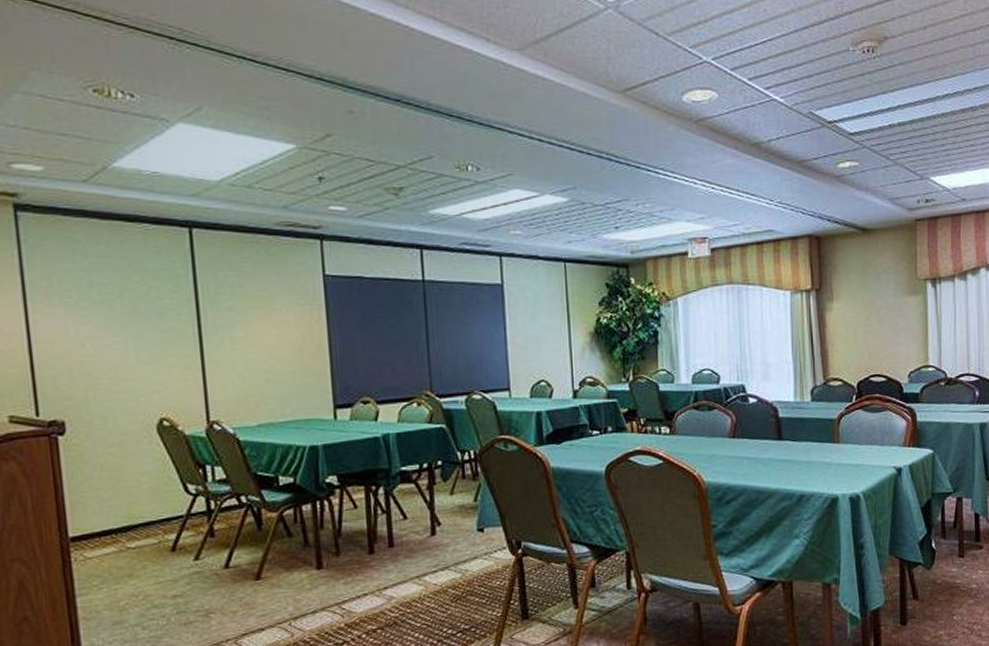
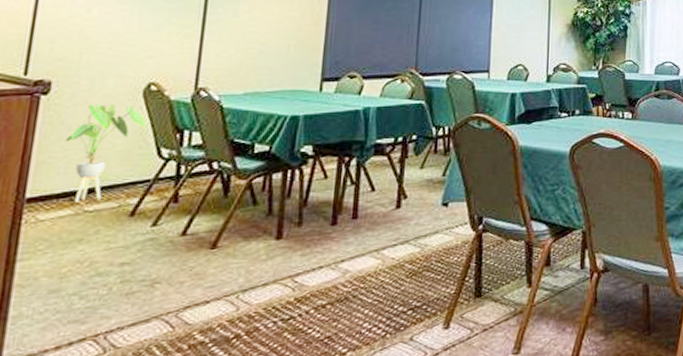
house plant: none [92,441,168,540] -> present [65,104,147,203]

